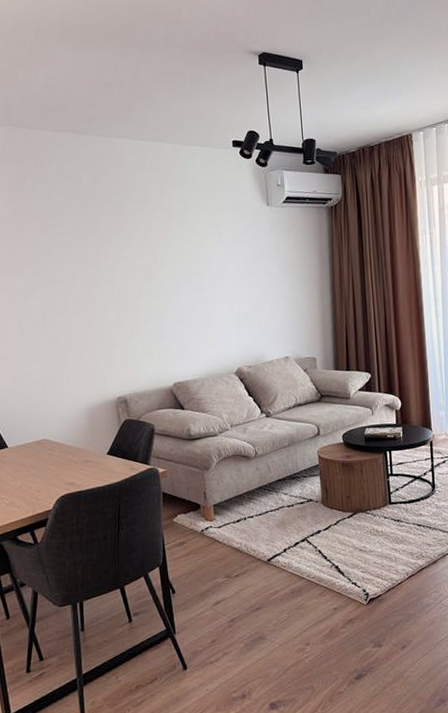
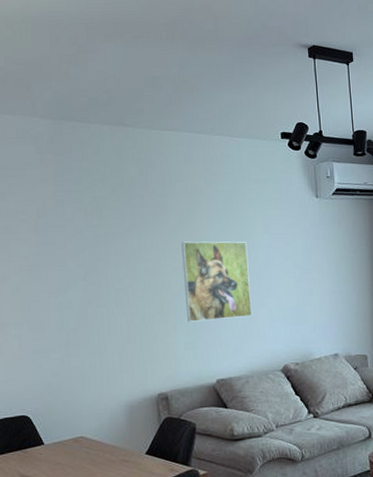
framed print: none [136,249,207,328] -> present [181,241,253,322]

